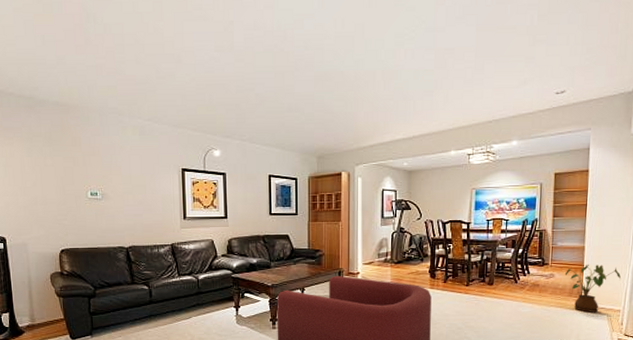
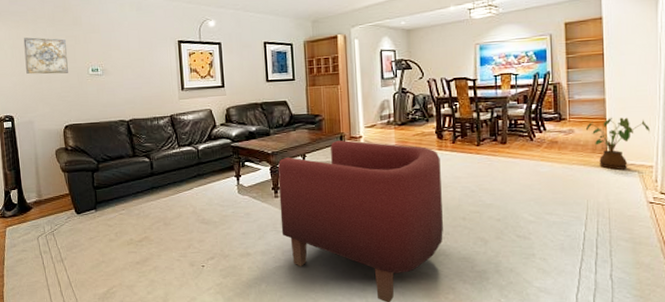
wall art: none [17,156,66,196] -> present [23,37,68,75]

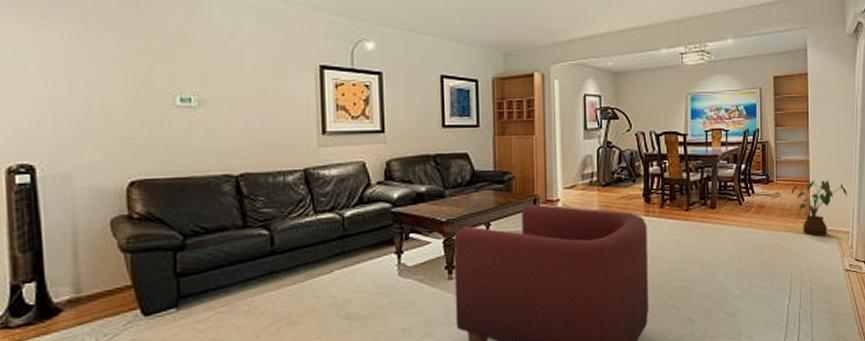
wall art: present [23,37,68,75] -> none [60,44,140,103]

